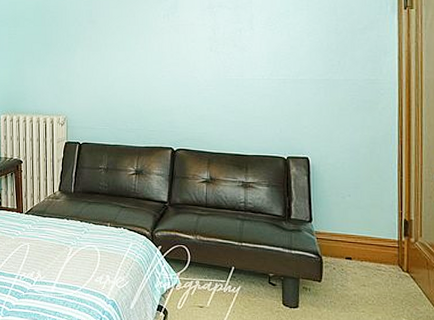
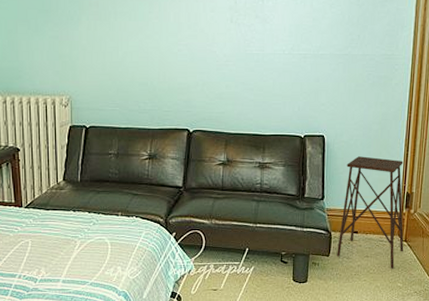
side table: none [329,179,406,302] -> present [337,156,404,269]

